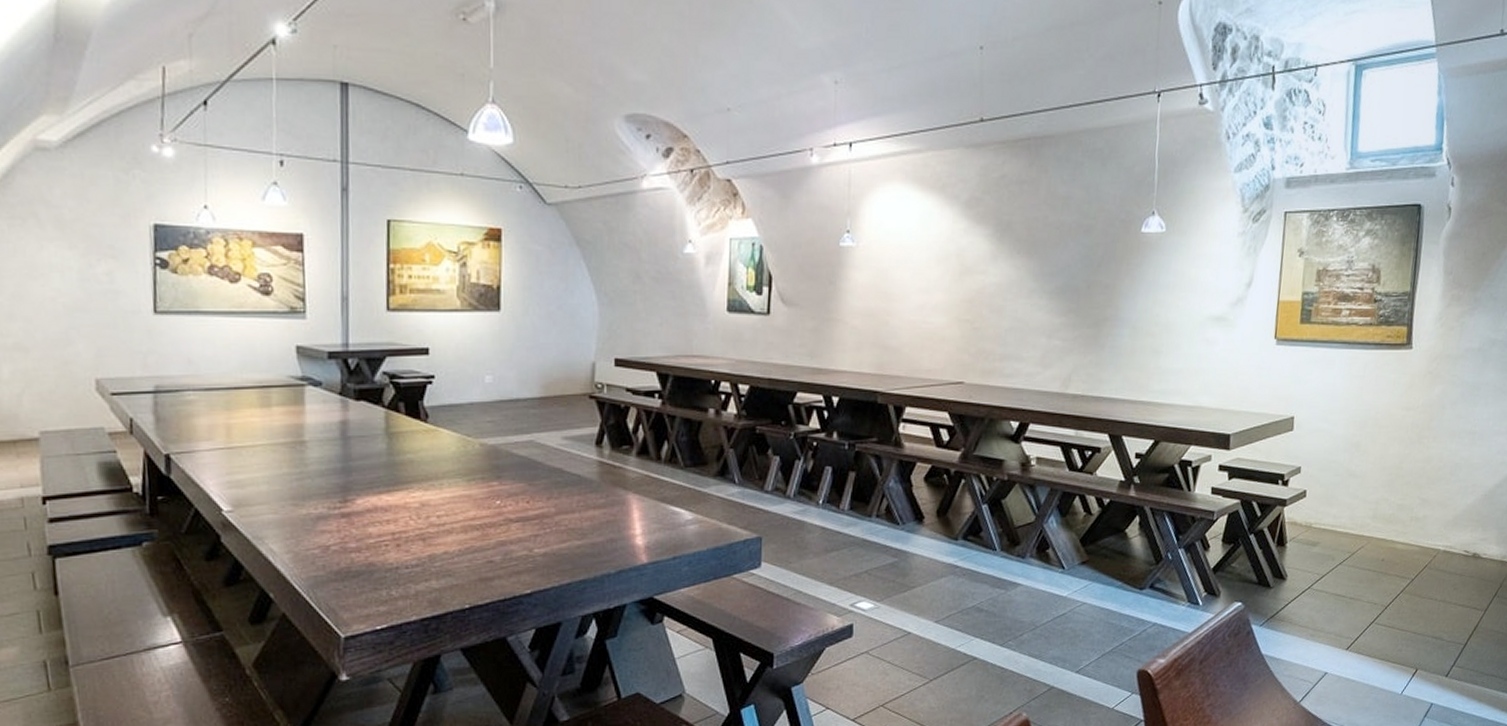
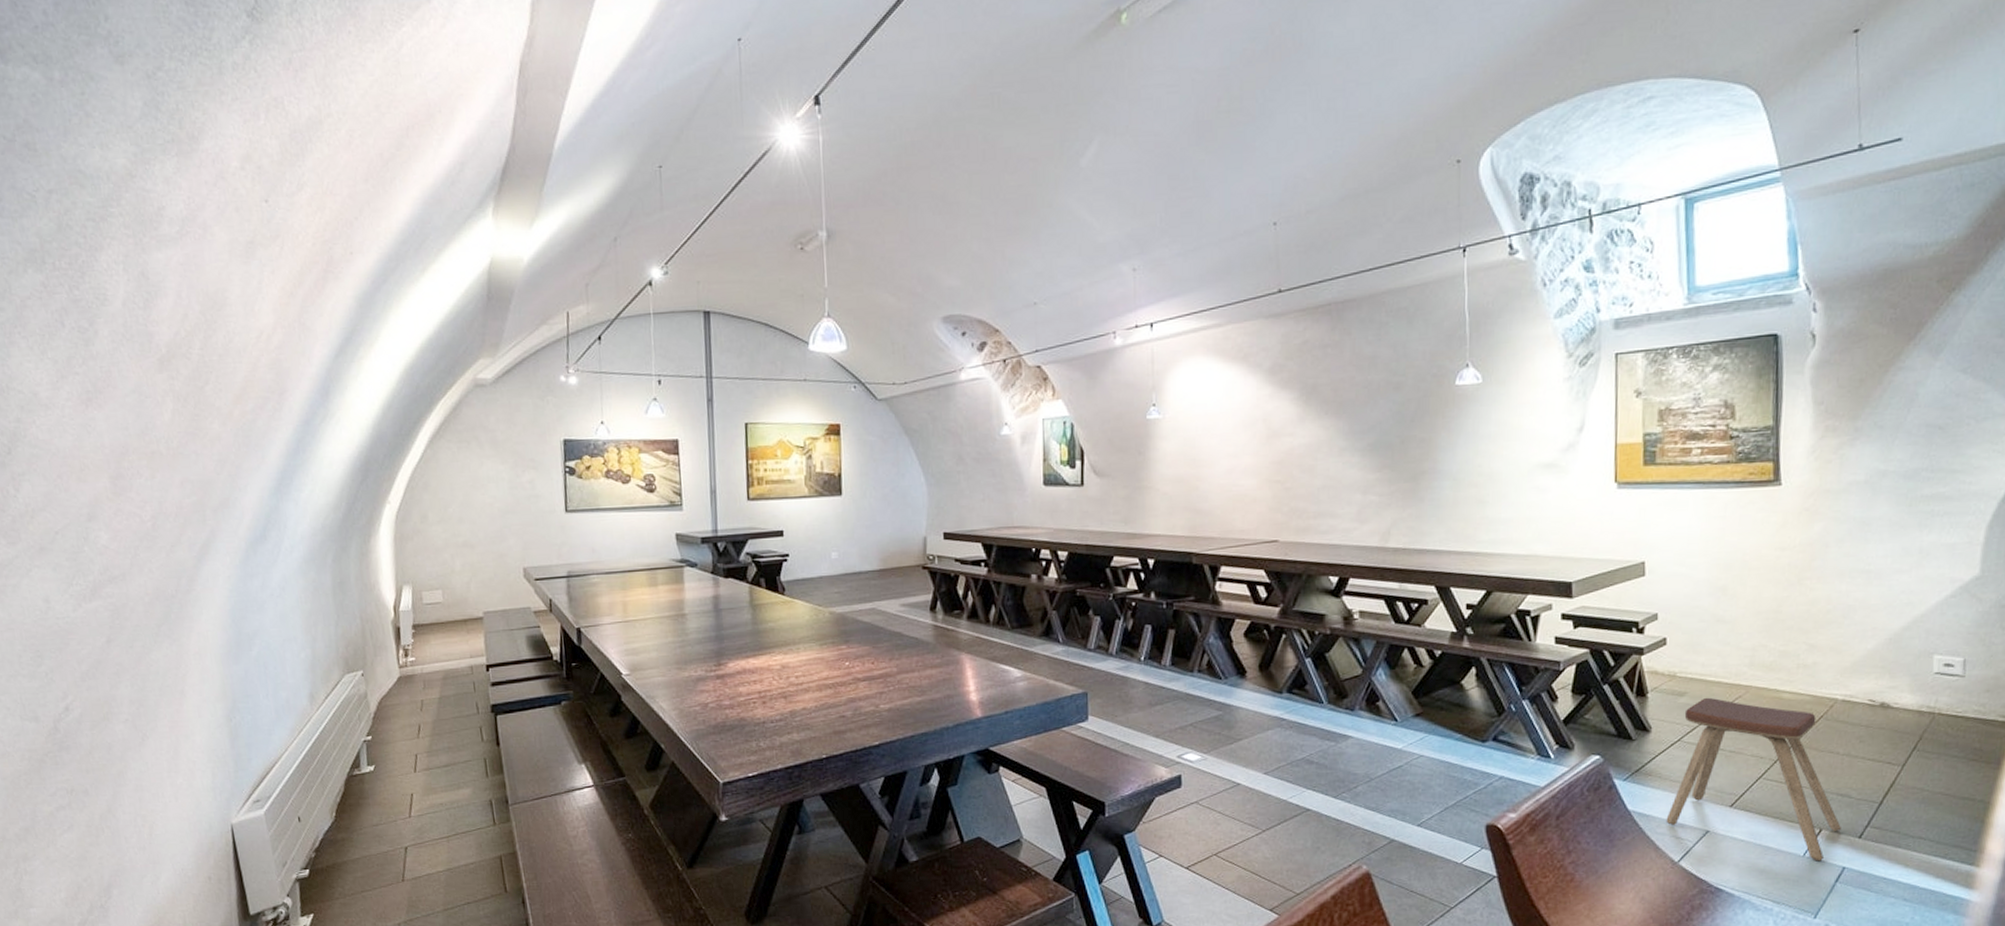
music stool: none [1292,547,1434,699] -> present [1666,697,1843,862]

